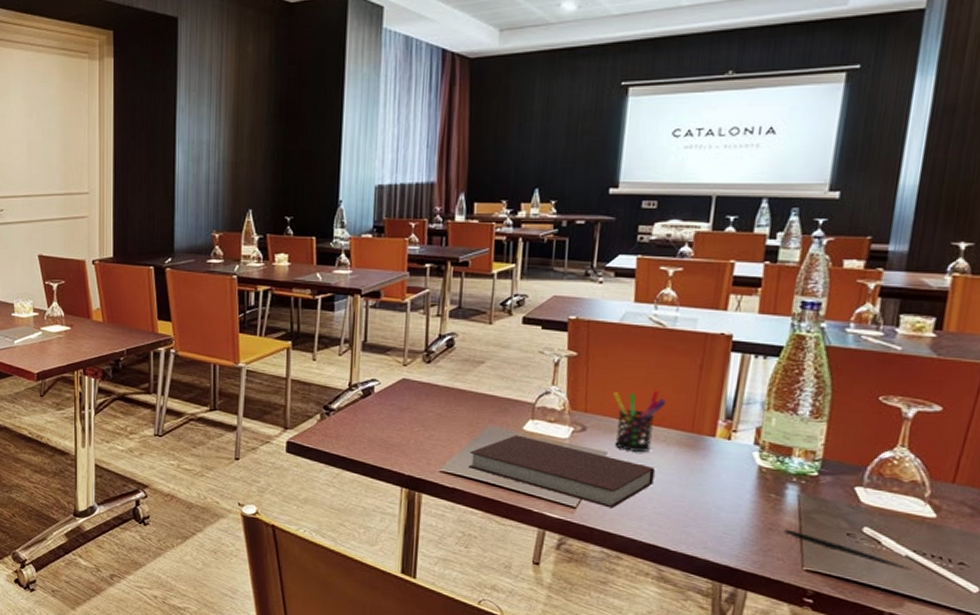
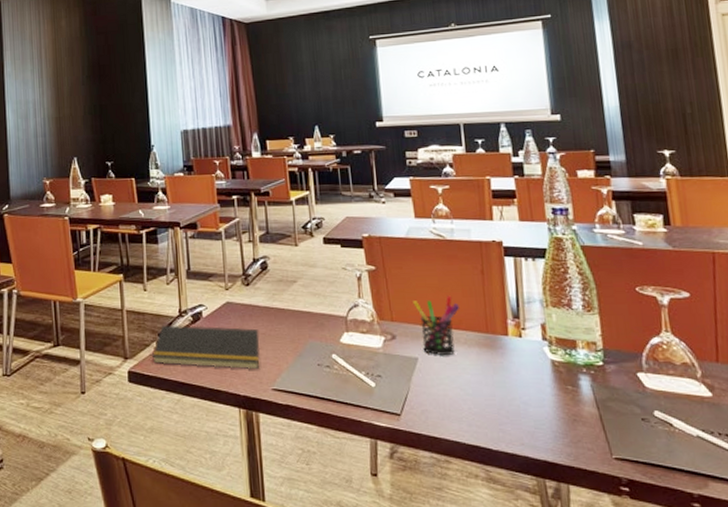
notepad: none [314,397,434,451] -> present [152,325,260,370]
notebook: present [468,435,655,508] -> none [296,348,464,412]
pen: present [784,529,913,570] -> none [587,419,707,450]

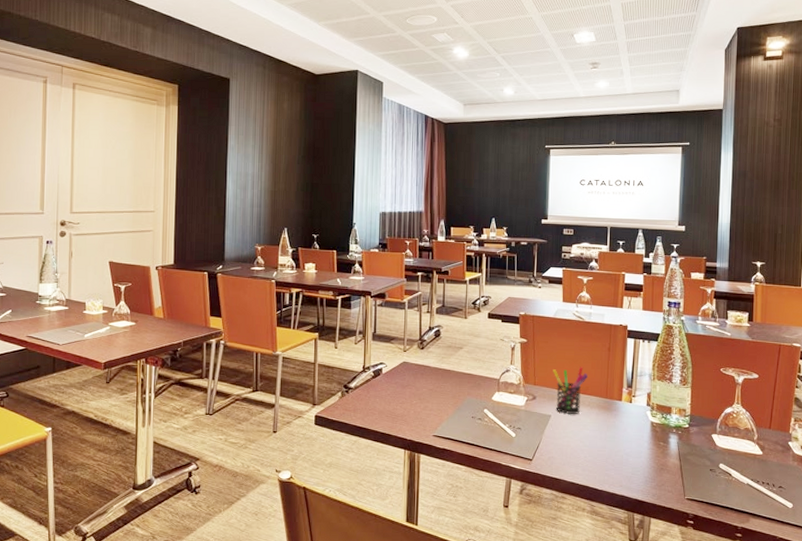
notepad: present [152,325,260,370] -> none [337,378,428,419]

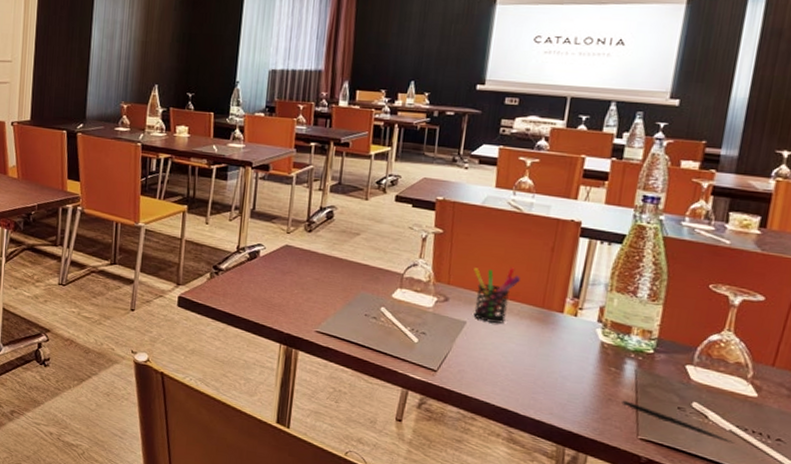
pen: none [671,468,752,494] -> present [622,400,736,444]

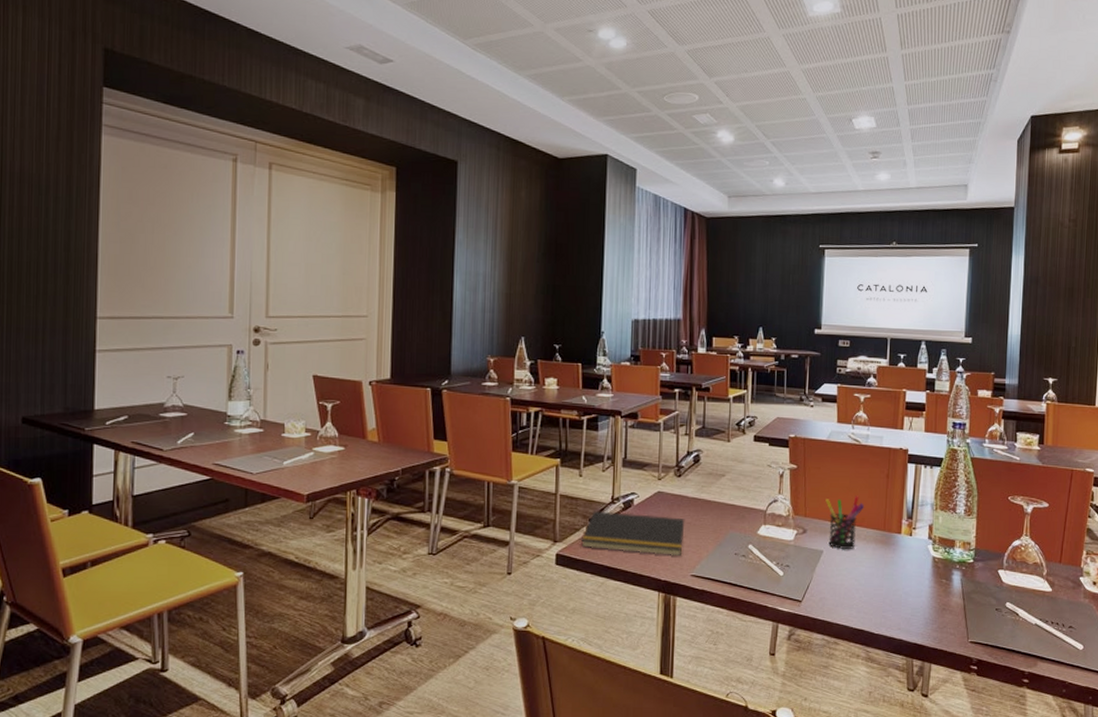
notepad: none [204,258,313,312] -> present [581,511,685,557]
pen: present [622,400,736,444] -> none [953,608,1041,635]

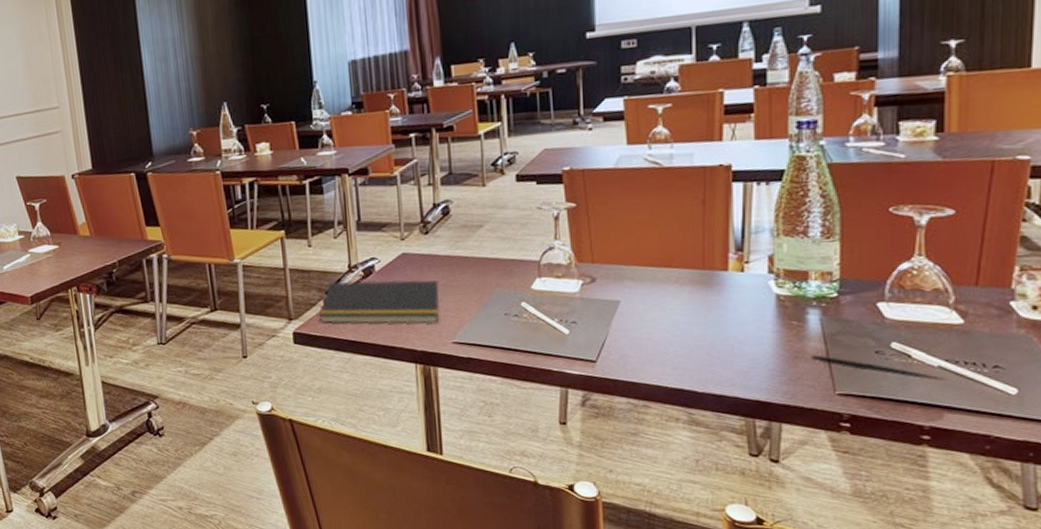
pen holder: present [825,496,864,550] -> none [618,230,672,298]
pen: none [953,608,1041,635] -> present [811,354,948,381]

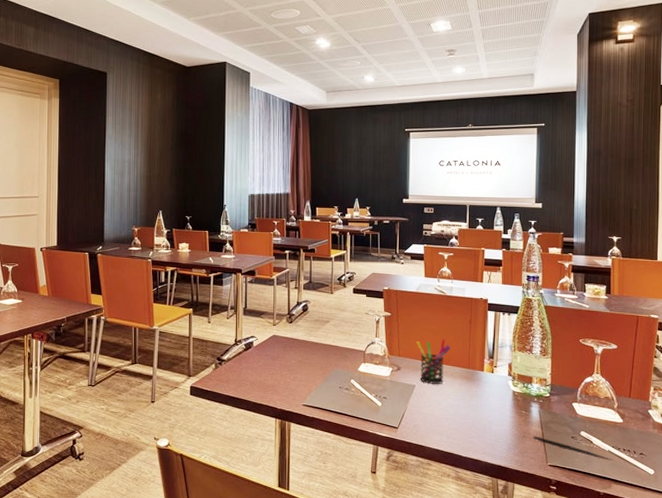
notepad: present [319,279,440,324] -> none [211,351,297,389]
pen holder: none [618,230,672,298] -> present [416,338,450,385]

